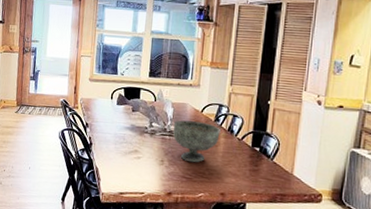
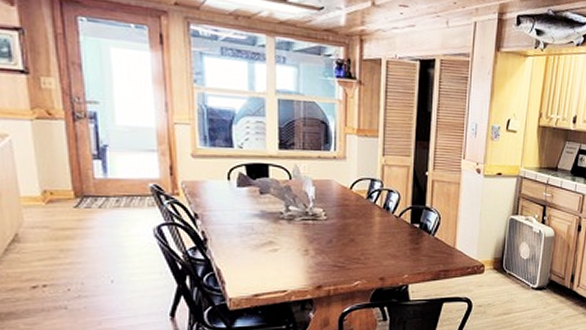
decorative bowl: present [172,120,221,162] -> none [316,200,374,247]

